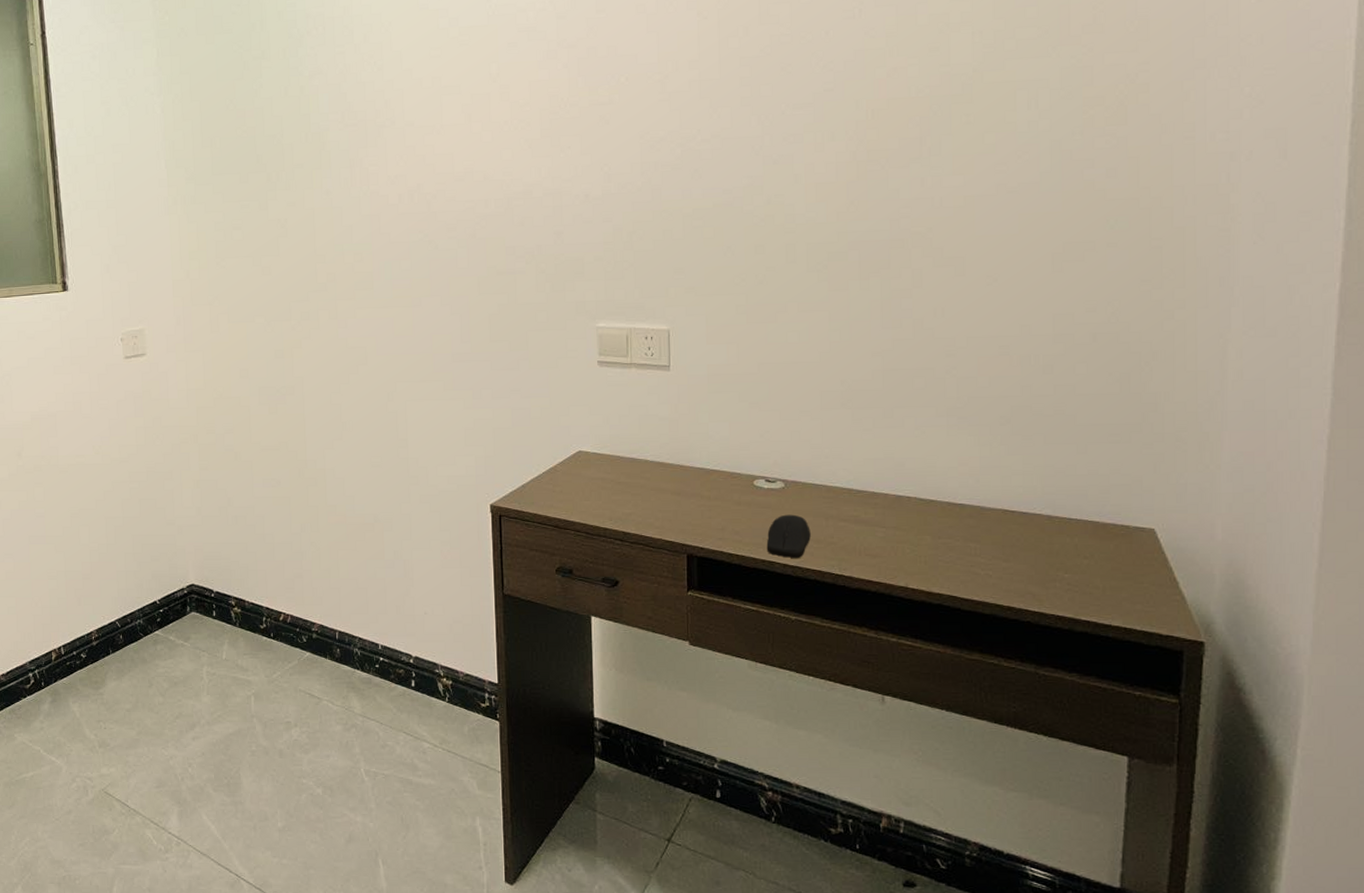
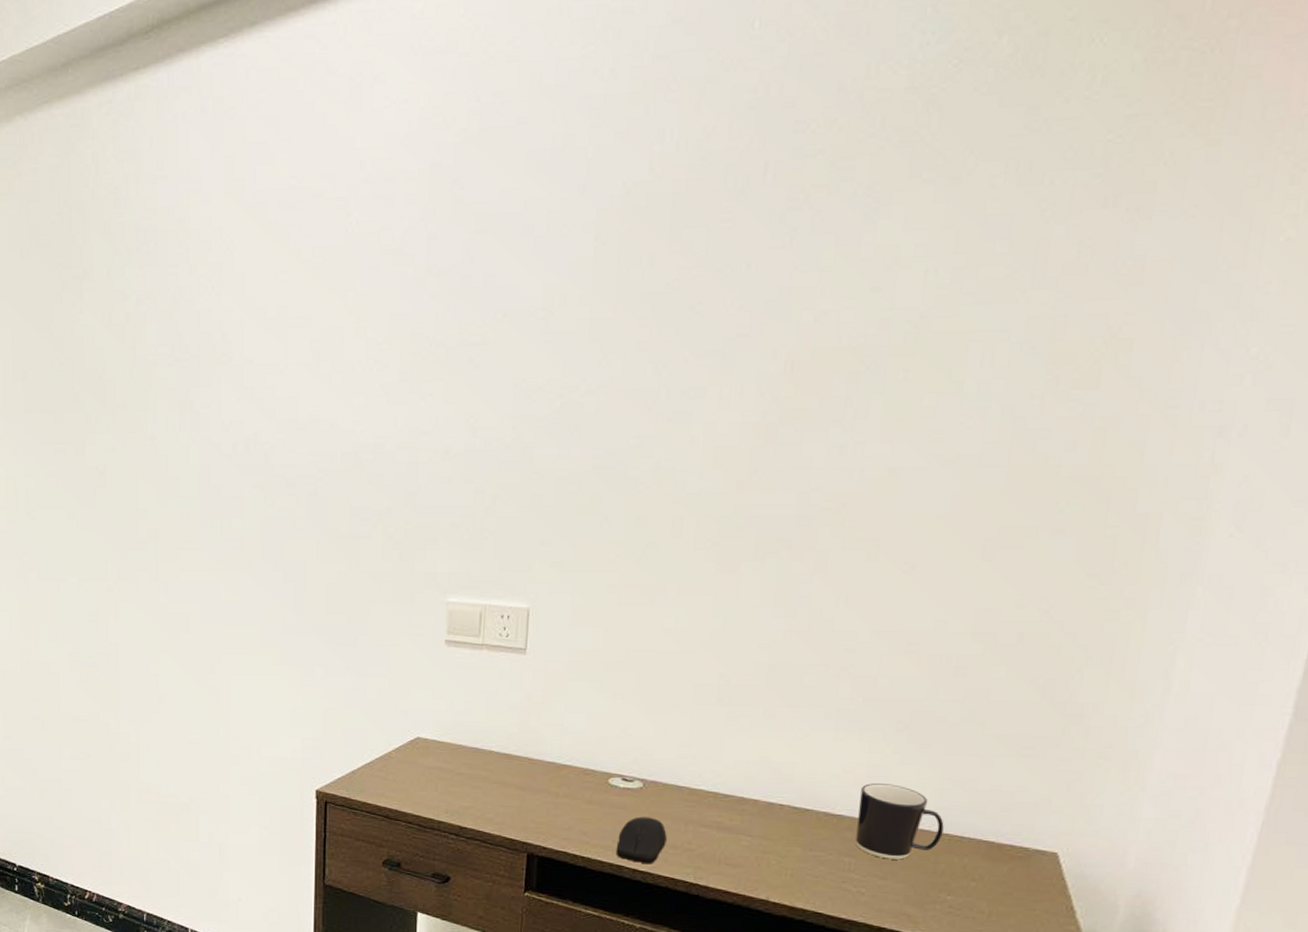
mug: none [976,473,1053,543] -> present [855,783,944,860]

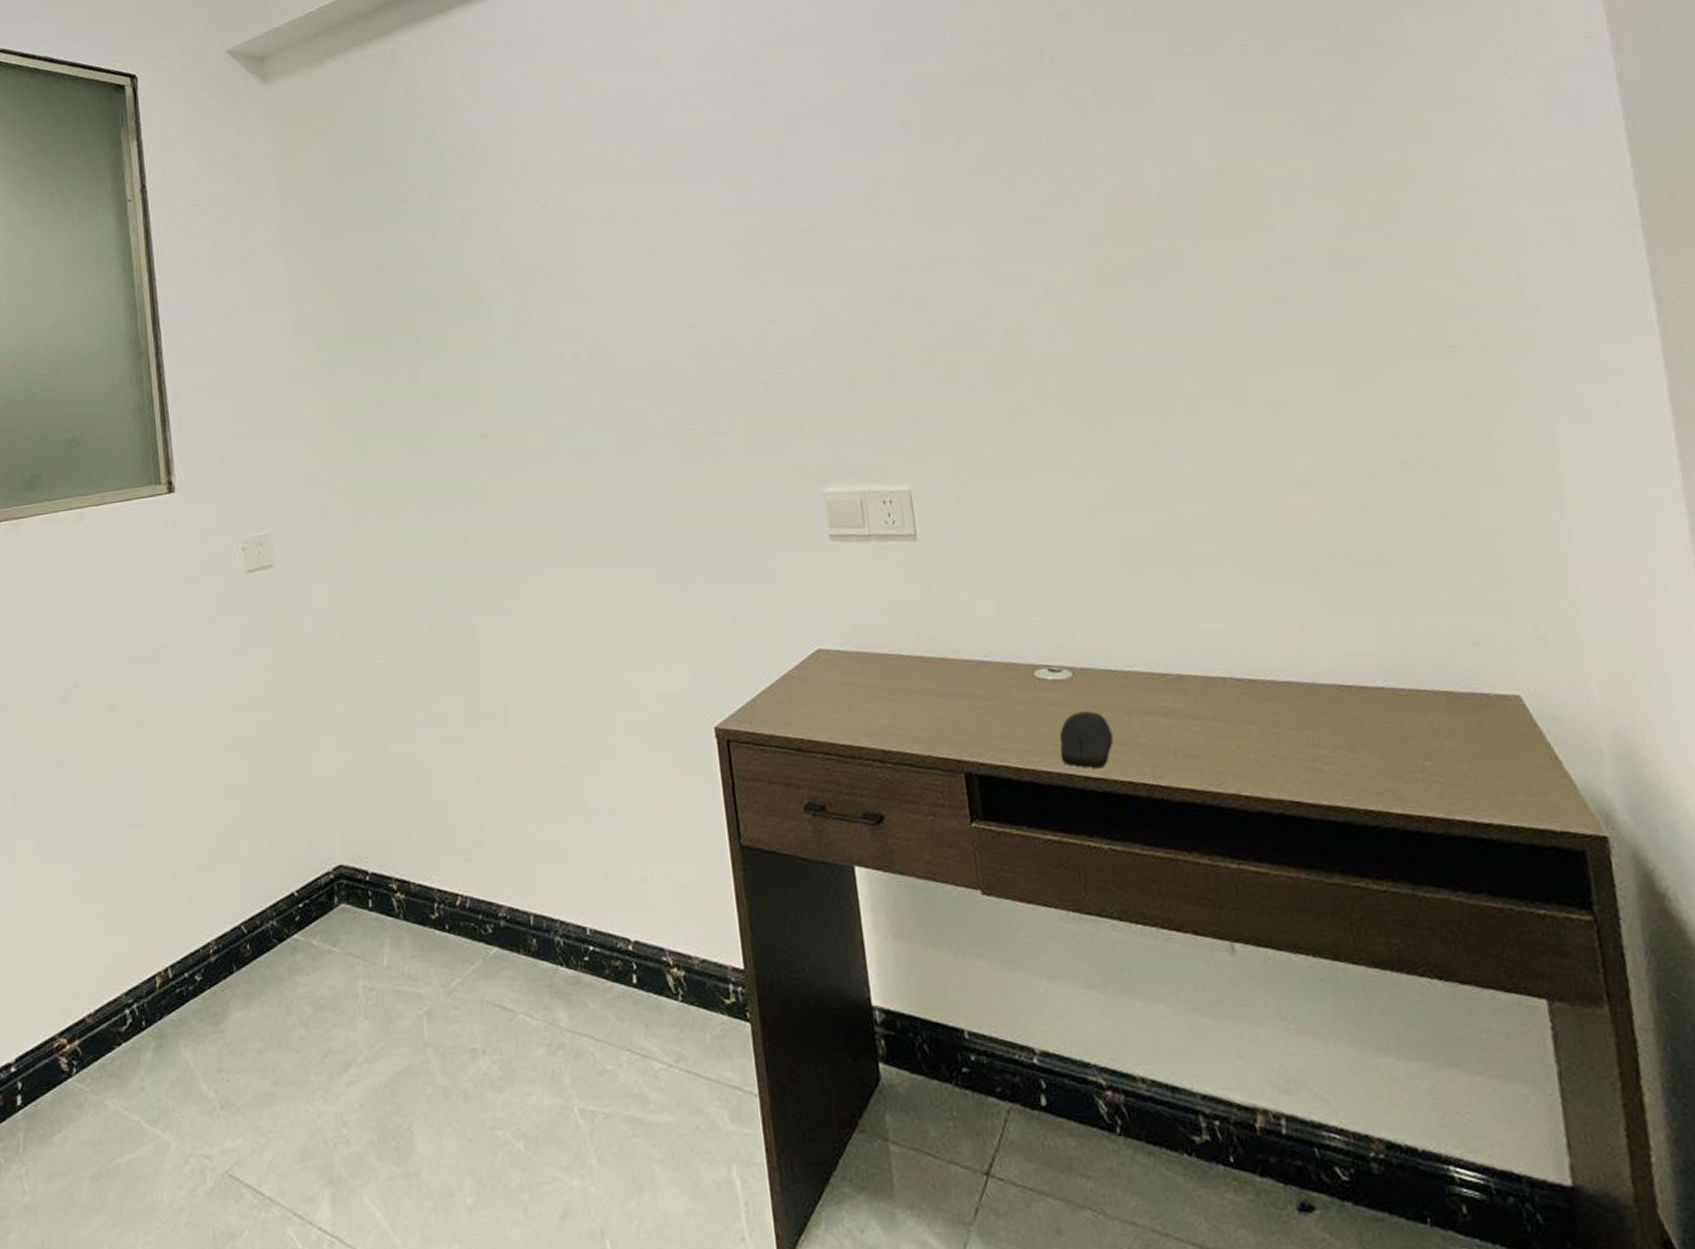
mug: present [855,783,944,860] -> none [1298,639,1399,727]

